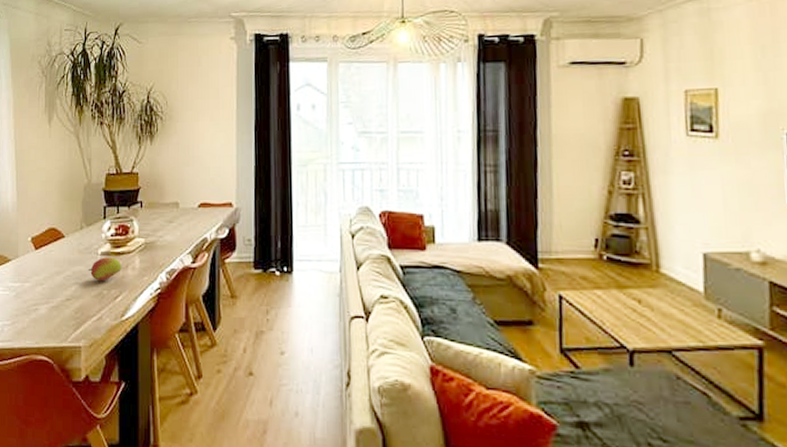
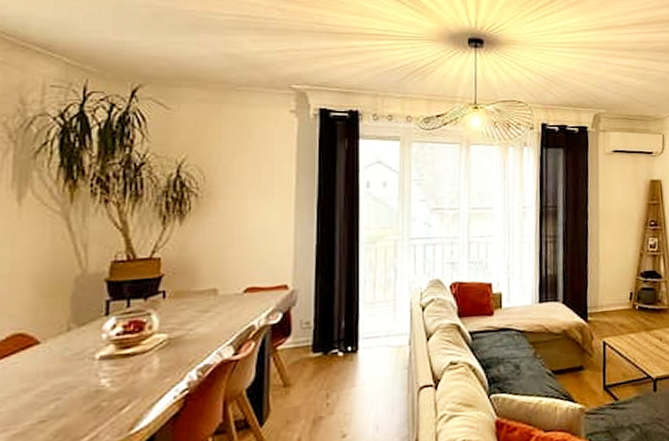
fruit: present [88,257,121,281] -> none [77,360,132,392]

